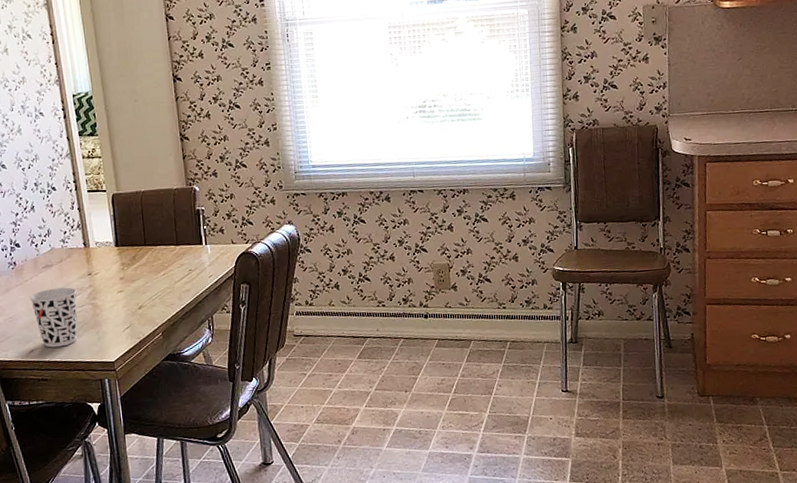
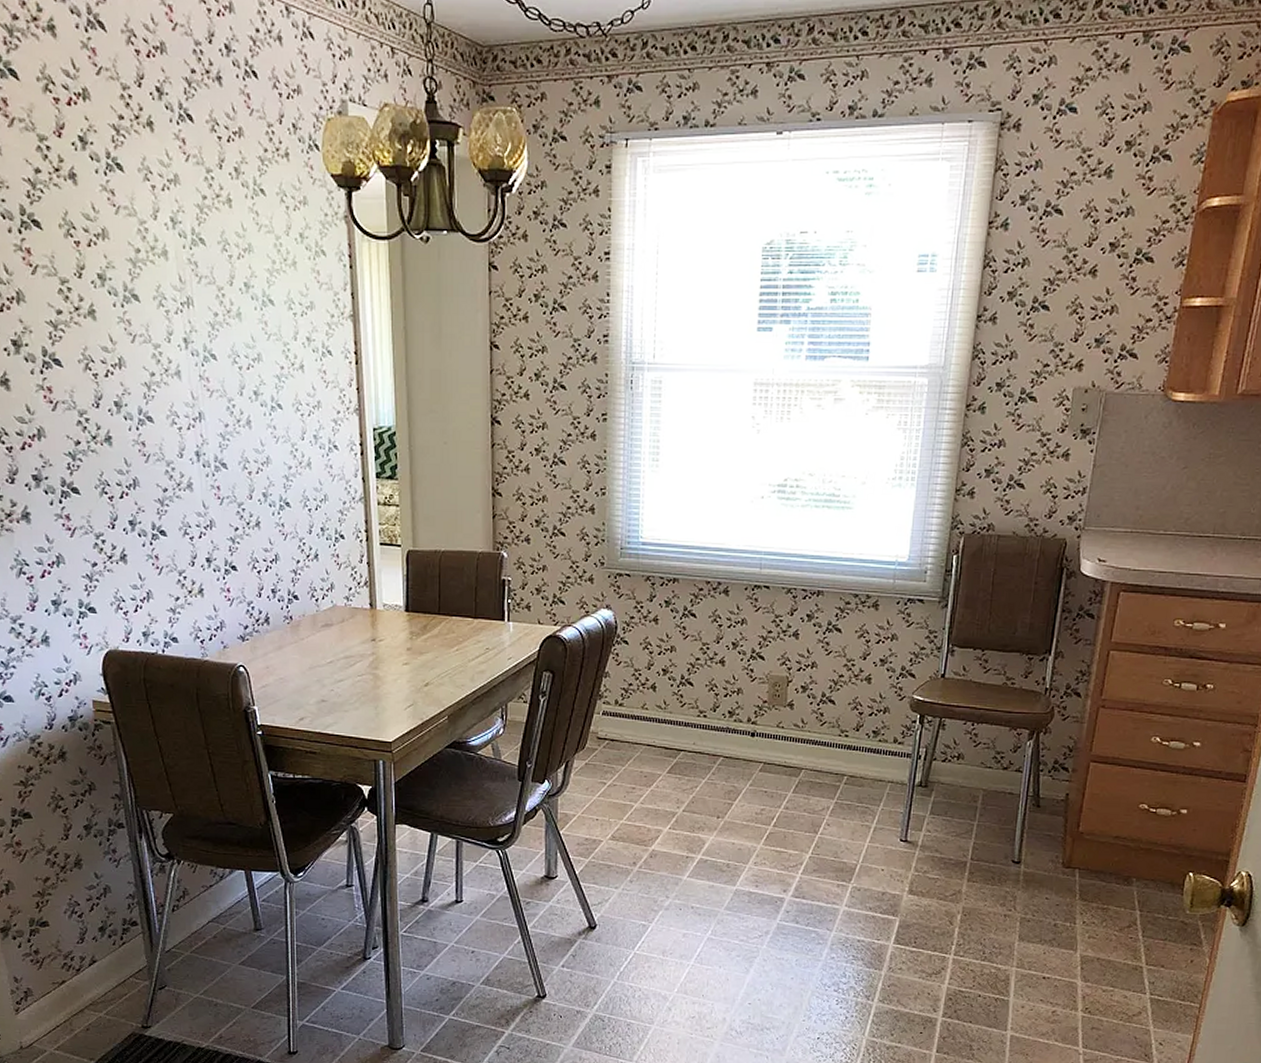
cup: present [29,287,78,348] -> none [304,651,357,718]

